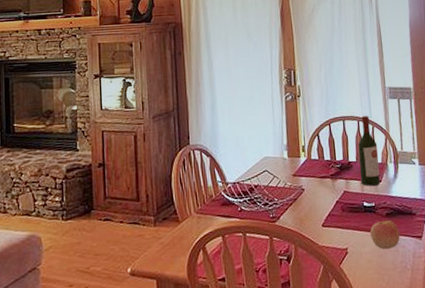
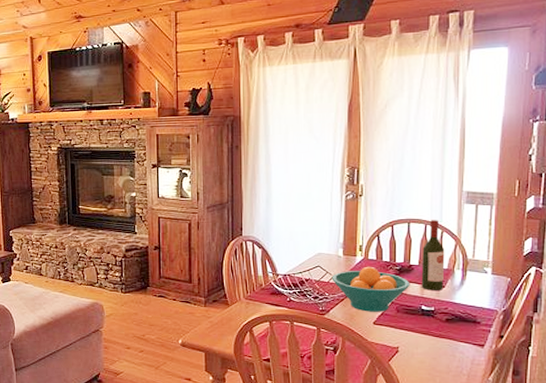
fruit bowl: none [279,166,351,215] -> present [331,266,410,312]
apple: present [370,220,400,250] -> none [426,325,459,353]

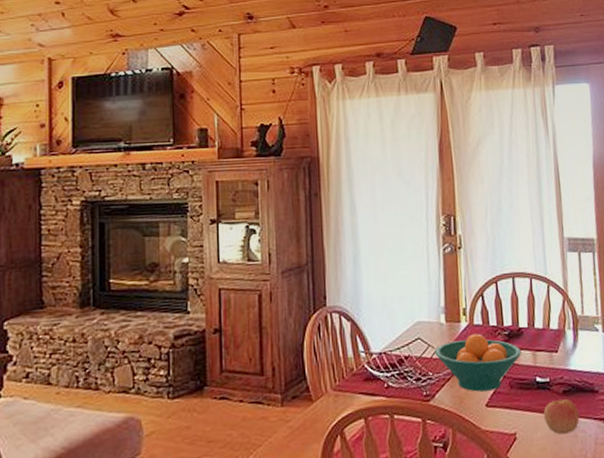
wine bottle: present [421,220,445,291] -> none [530,272,557,358]
apple: none [426,325,459,353] -> present [544,398,580,435]

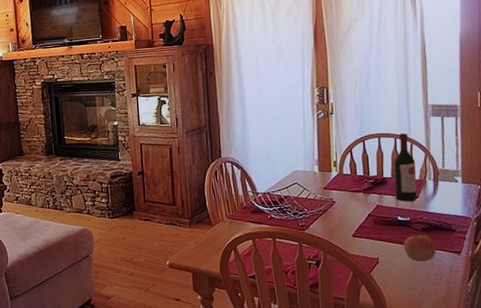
fruit bowl: present [434,333,522,392] -> none [309,181,385,225]
wine bottle: none [530,272,557,358] -> present [394,133,417,202]

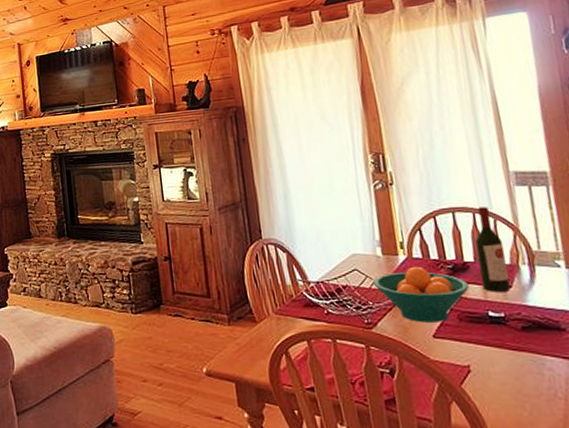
fruit bowl: none [309,181,385,225] -> present [373,266,470,323]
apple: present [404,234,437,262] -> none [500,334,545,371]

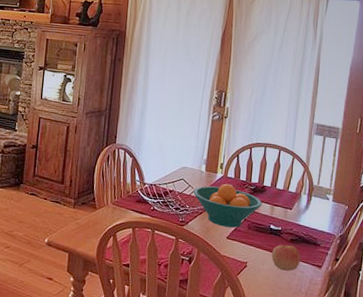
wine bottle: present [475,207,511,292] -> none [271,146,295,212]
apple: none [500,334,545,371] -> present [272,244,301,271]

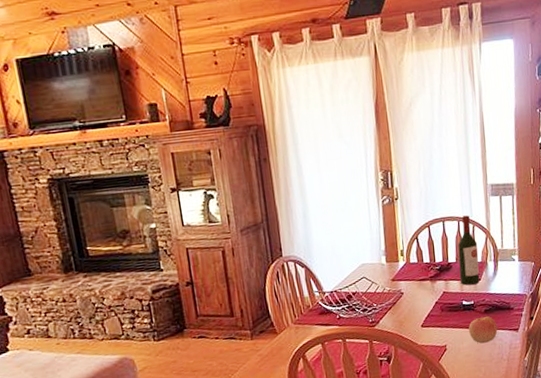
fruit bowl: present [193,183,262,228] -> none [377,270,451,316]
wine bottle: none [271,146,295,212] -> present [458,215,480,286]

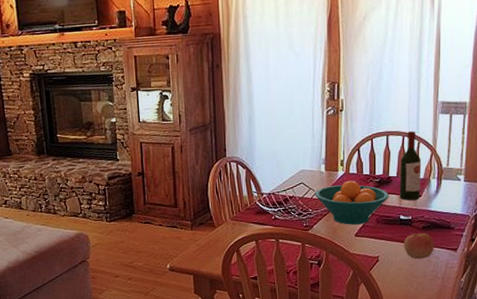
fruit bowl: none [377,270,451,316] -> present [314,180,389,225]

